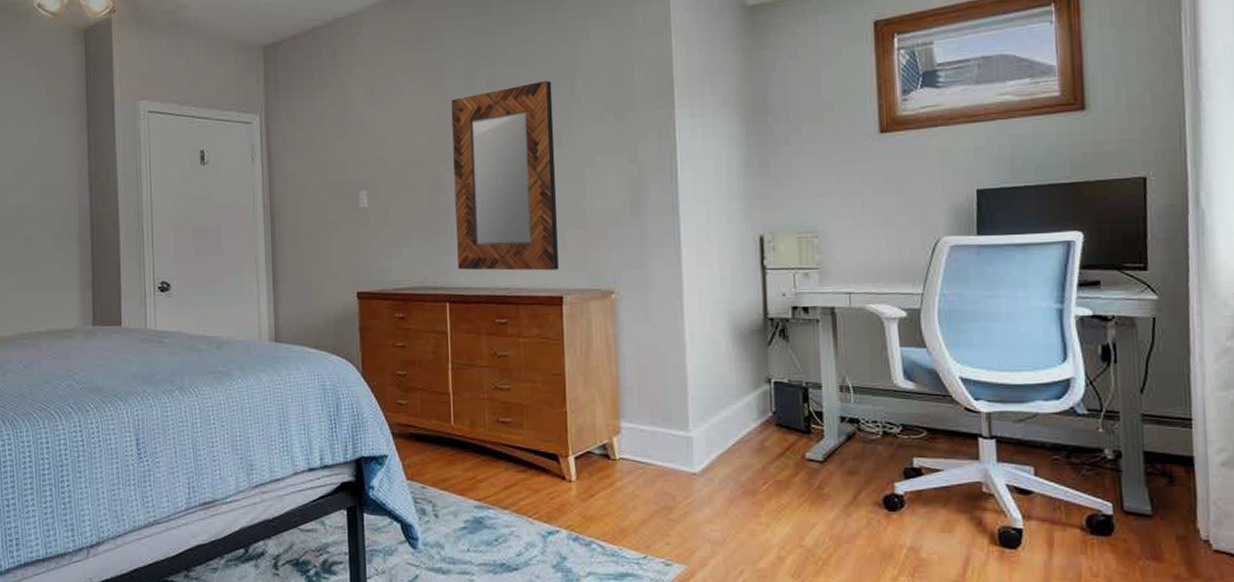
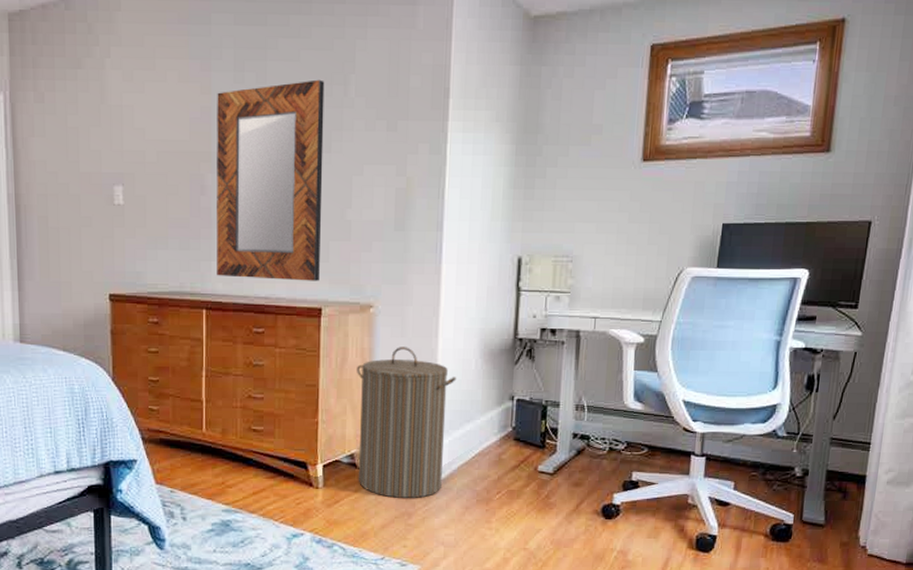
laundry hamper: none [602,331,707,492] -> present [357,347,457,499]

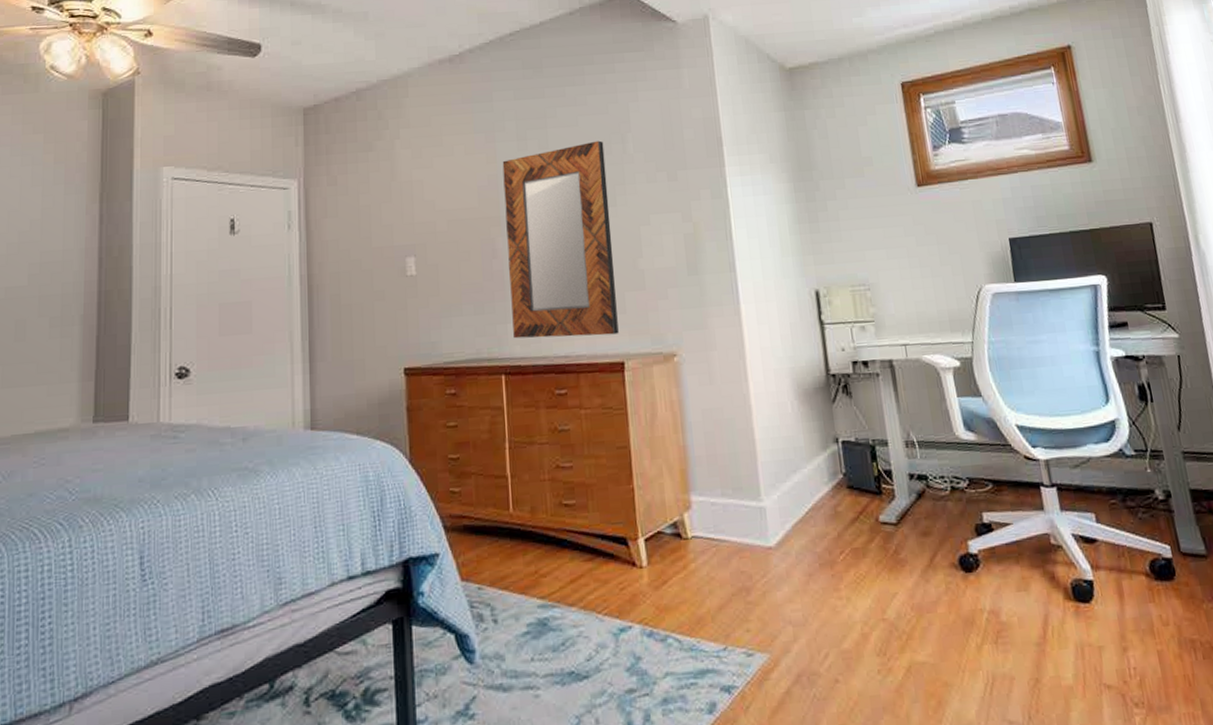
laundry hamper: present [357,347,457,499] -> none [668,395,778,571]

